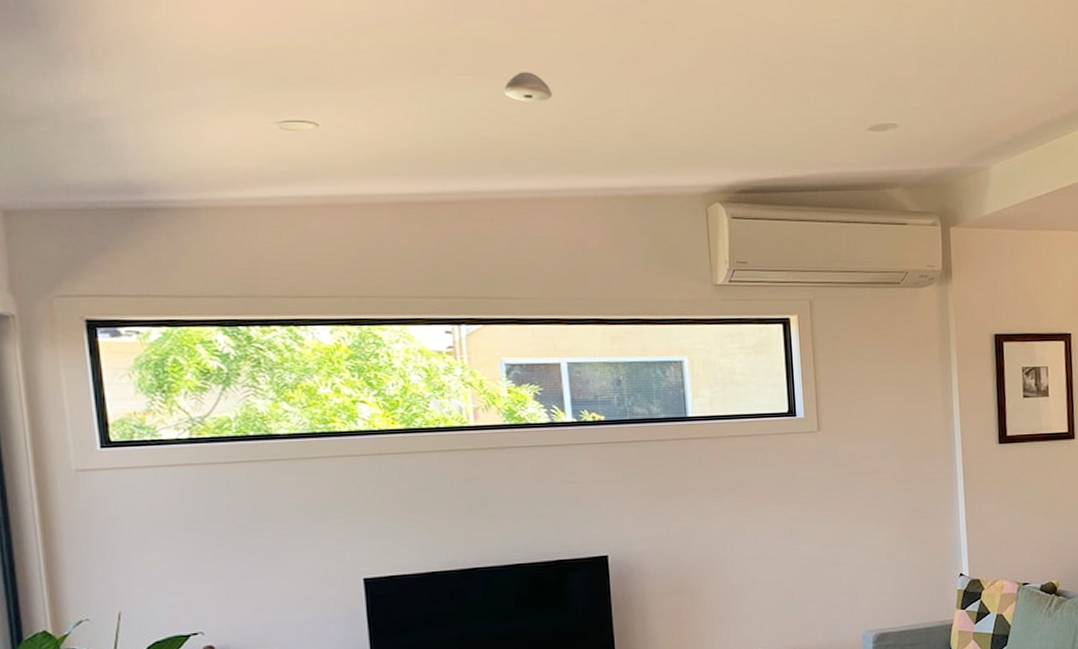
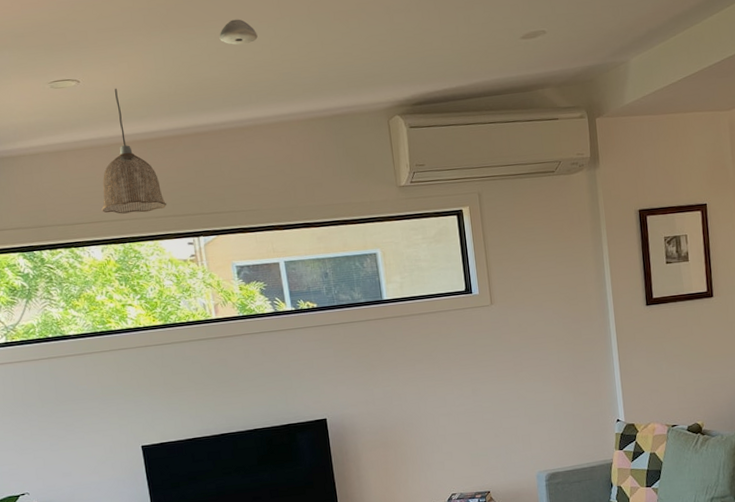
pendant lamp: none [335,137,422,290] -> present [101,88,167,214]

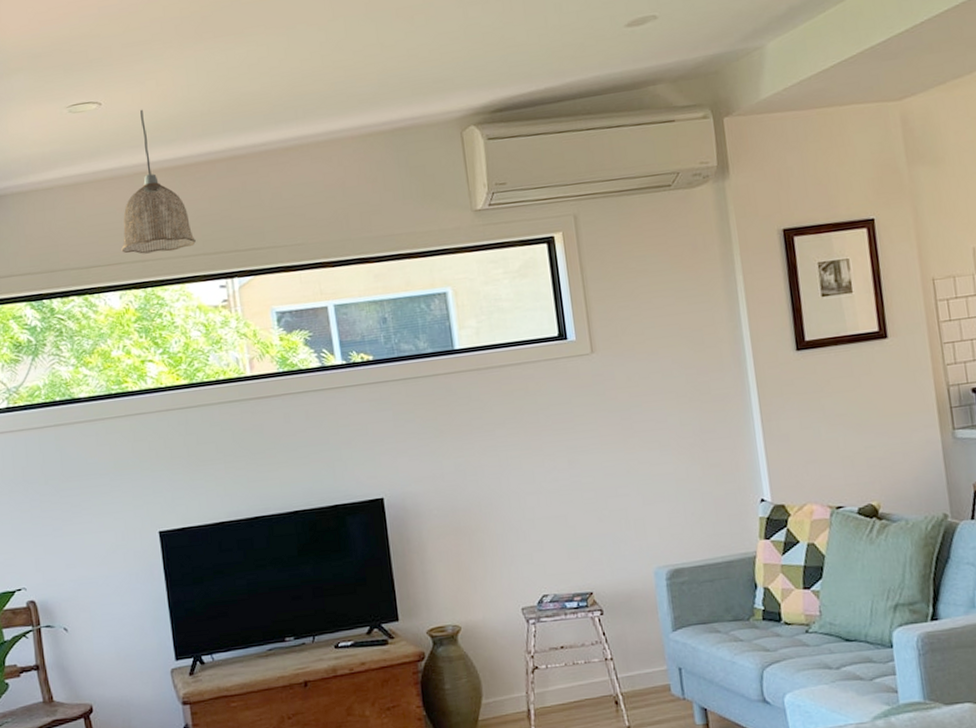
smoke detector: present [219,19,258,45] -> none [261,23,306,53]

